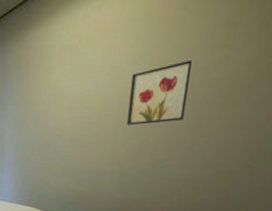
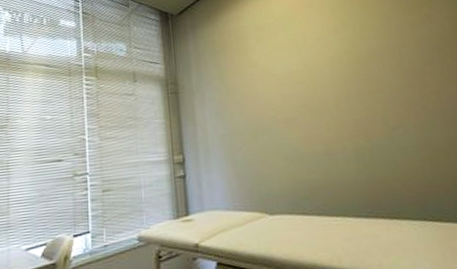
wall art: present [126,59,192,125] -> none [337,22,406,94]

